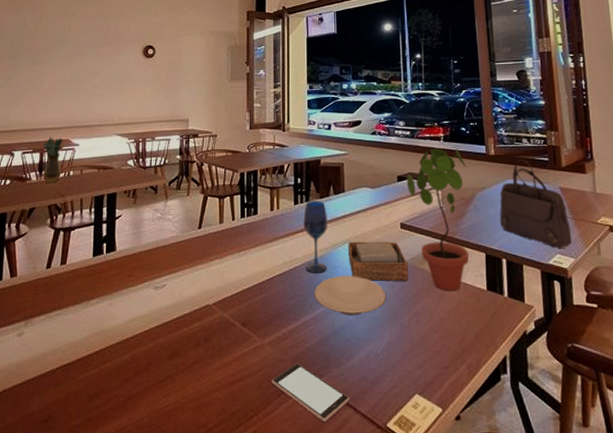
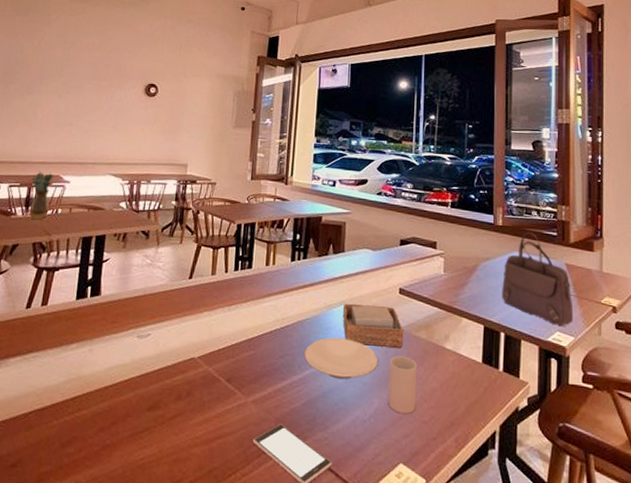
wineglass: present [303,201,327,273] -> none [297,258,325,334]
cup: none [397,289,426,345] -> present [387,356,417,414]
potted plant: present [406,148,469,291] -> none [409,214,472,362]

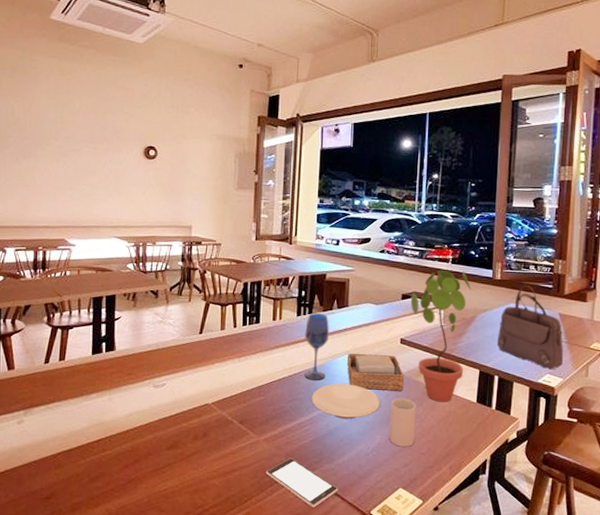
vase: present [29,171,53,220] -> none [36,235,58,282]
wineglass: none [297,258,325,334] -> present [304,313,329,380]
potted plant: none [409,214,472,362] -> present [410,269,471,402]

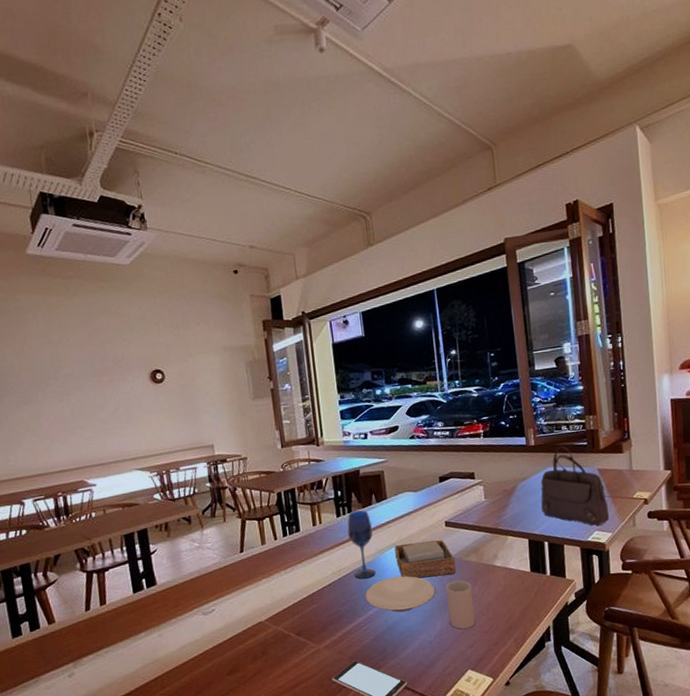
potted plant: present [410,269,471,402] -> none [448,443,513,578]

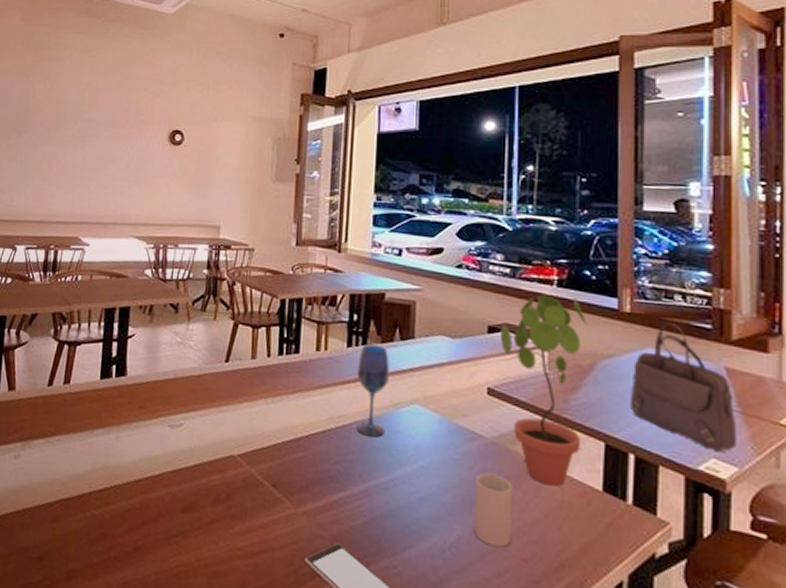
saucer: present [364,575,436,612] -> none [364,443,461,497]
napkin holder: present [395,540,456,579] -> none [414,402,495,463]
potted plant: none [448,443,513,578] -> present [499,294,587,487]

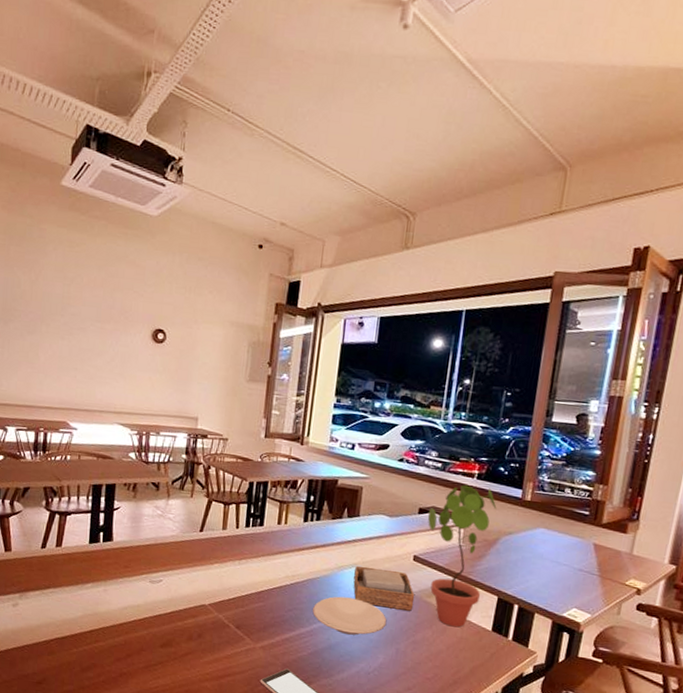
wineglass: present [356,344,389,437] -> none [307,520,338,592]
saucer: none [364,443,461,497] -> present [312,596,387,635]
napkin holder: none [414,402,495,463] -> present [353,565,415,611]
cup: present [473,473,512,548] -> none [393,618,425,671]
handbag: present [631,323,737,452] -> none [520,509,596,604]

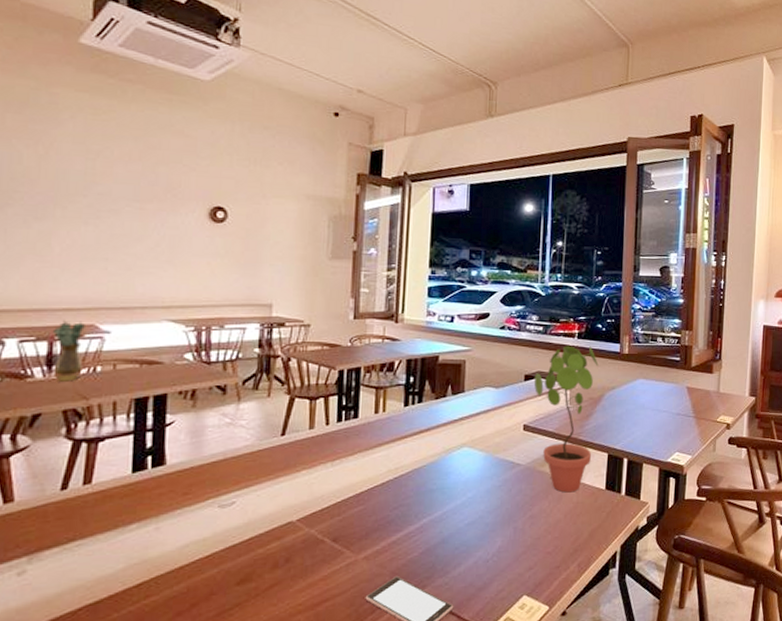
vase: none [38,416,60,466] -> present [52,320,85,382]
saucer: present [312,596,387,635] -> none [420,481,502,523]
napkin holder: present [353,565,415,611] -> none [463,444,528,486]

